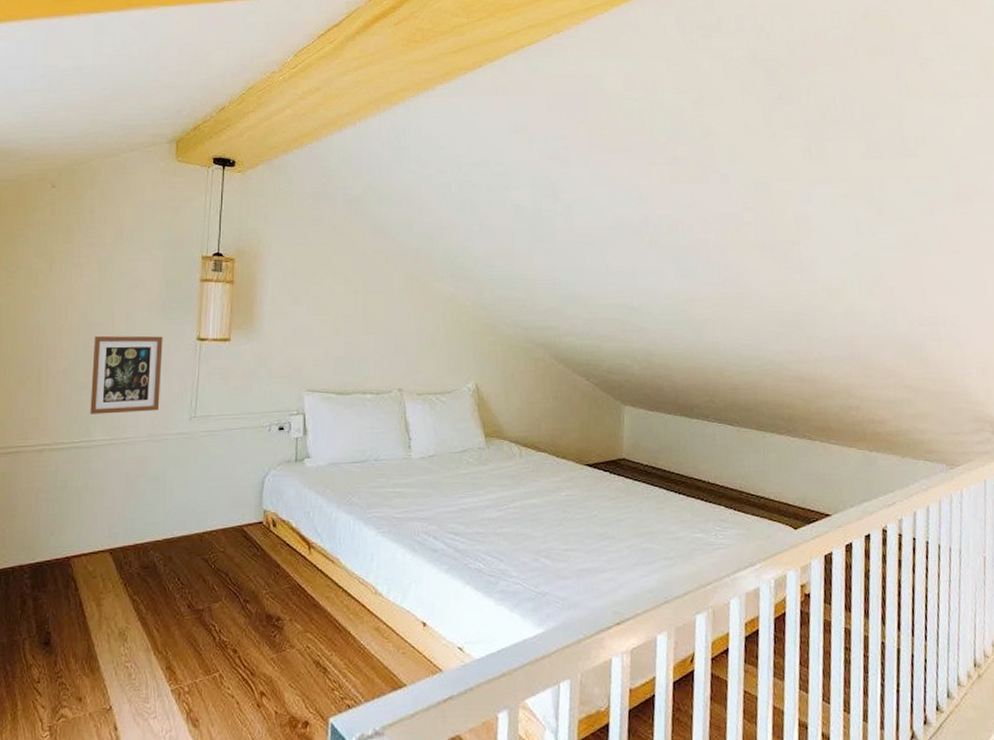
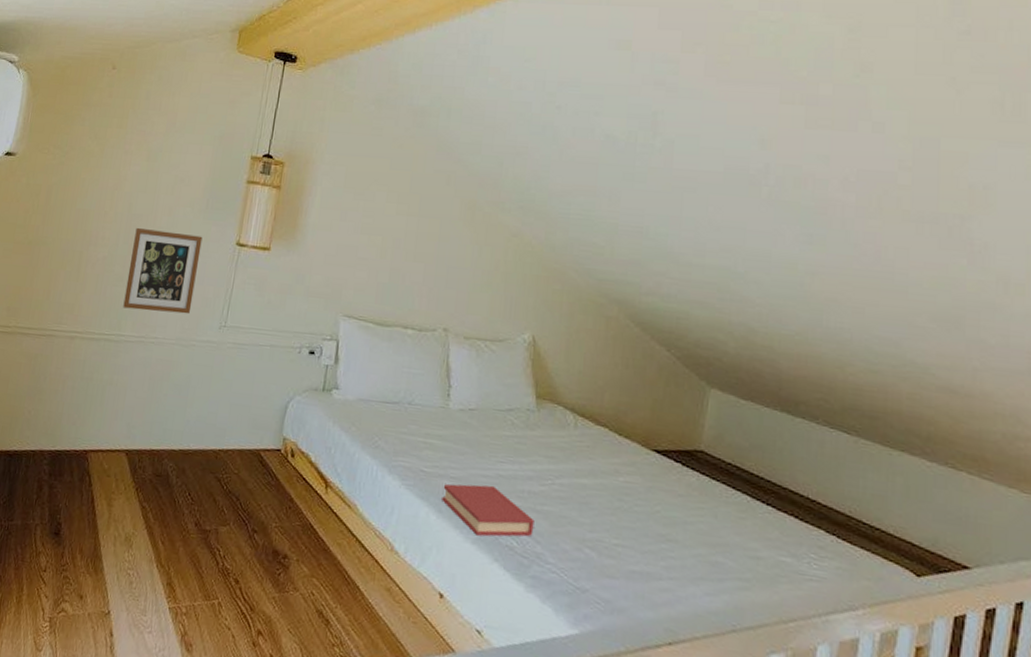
hardback book: none [414,519,496,565] -> present [442,484,535,537]

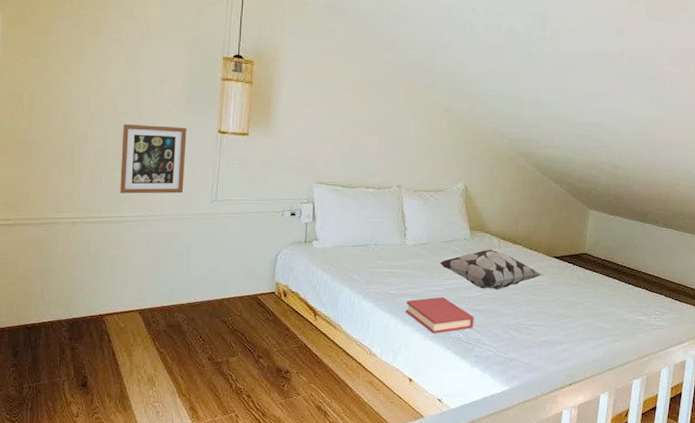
decorative pillow: none [492,427,636,487] -> present [440,249,543,289]

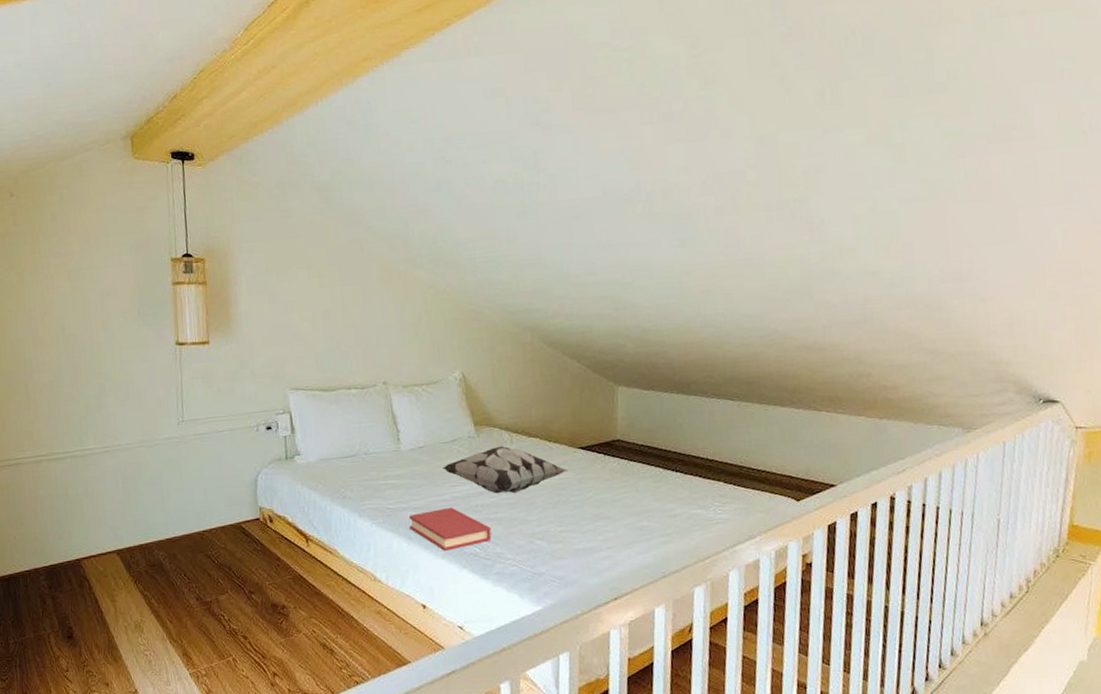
picture frame: present [120,123,187,194] -> none [75,343,147,424]

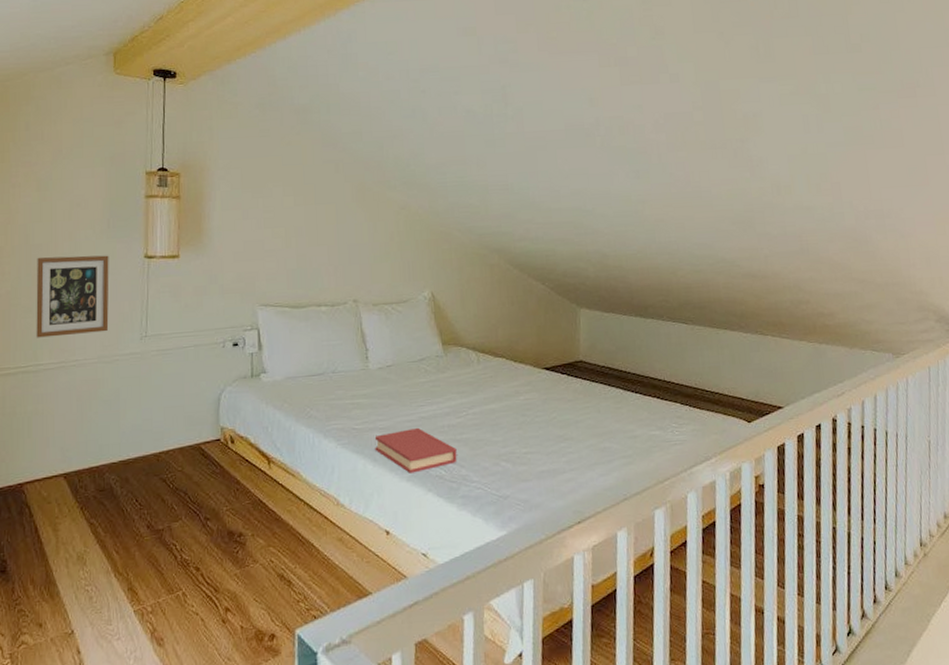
picture frame: none [75,343,147,424] -> present [36,255,109,338]
decorative pillow: present [443,445,568,494] -> none [410,365,533,414]

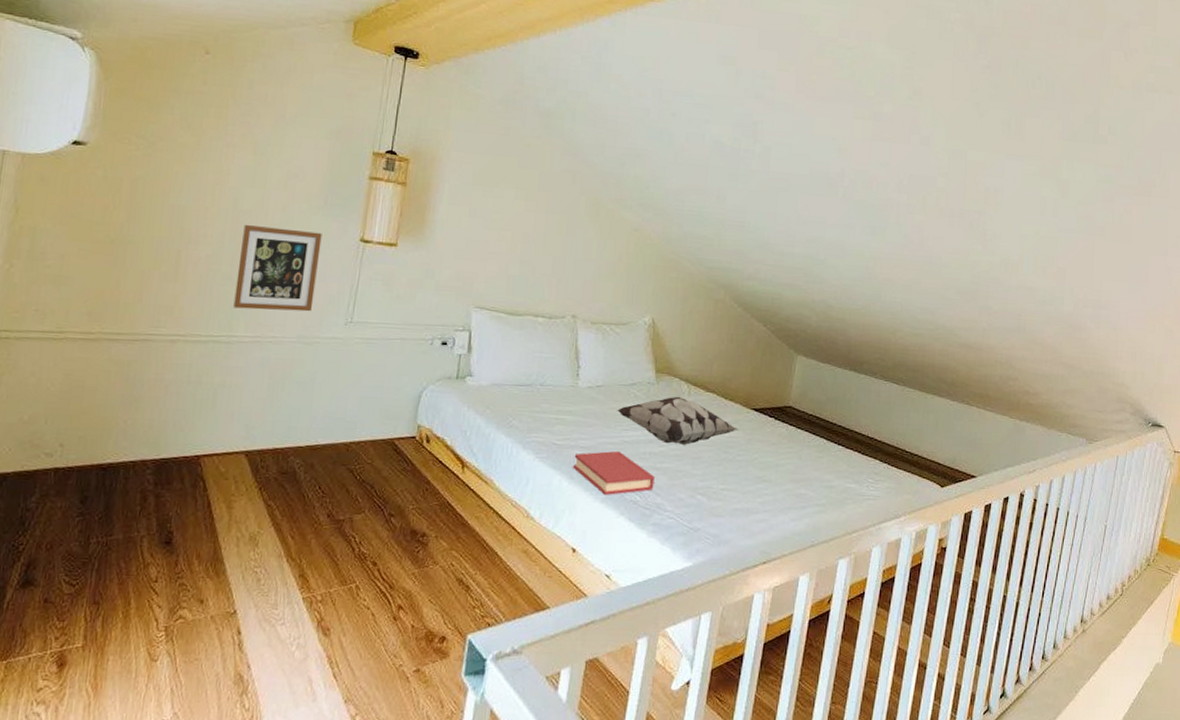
decorative pillow: none [410,365,533,414] -> present [617,396,739,445]

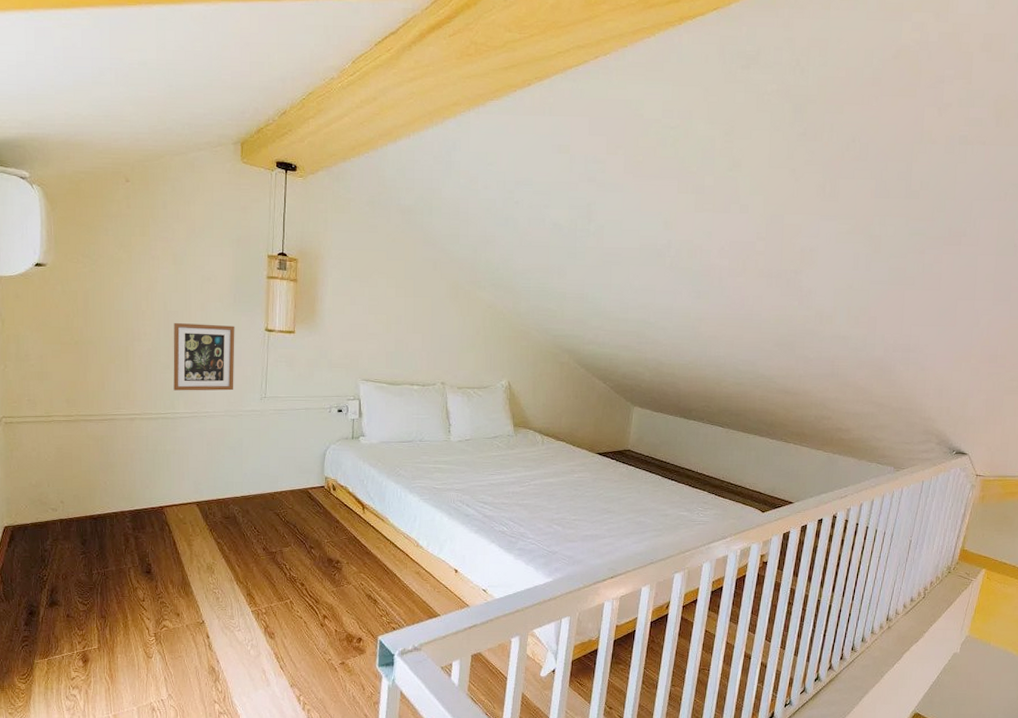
hardback book: present [573,450,655,495] -> none [451,491,518,527]
decorative pillow: present [617,396,739,445] -> none [484,445,586,485]

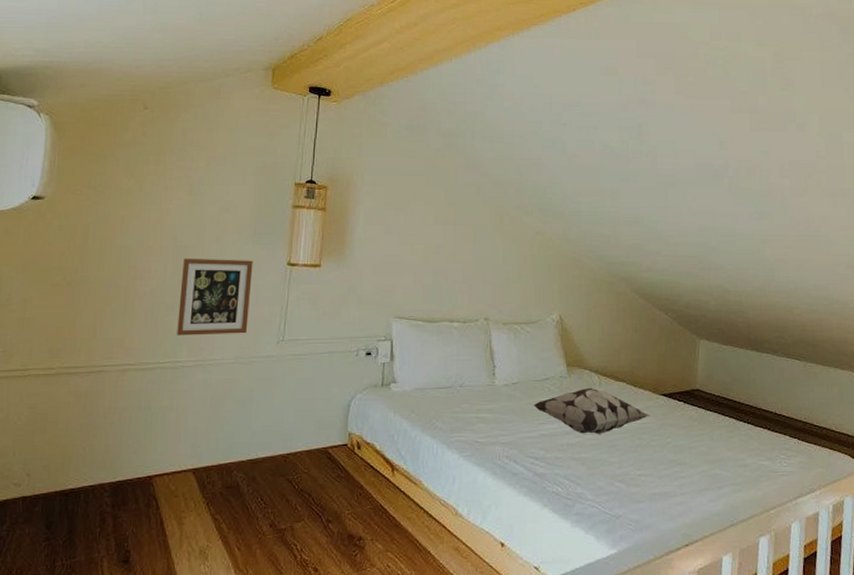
decorative pillow: none [484,445,586,485] -> present [533,387,650,434]

